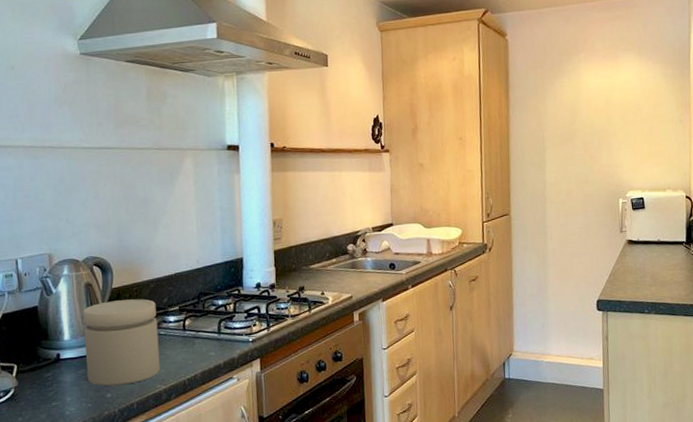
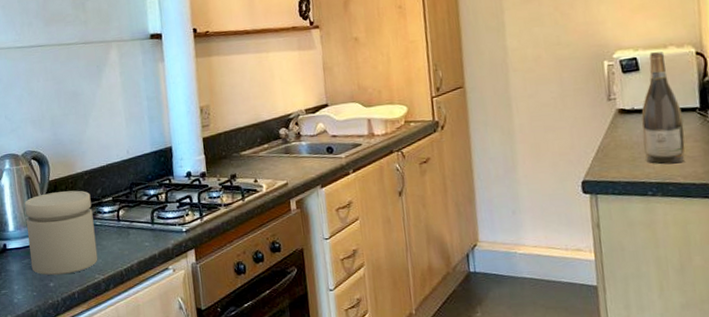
wine bottle: none [643,193,674,288] -> present [641,51,685,164]

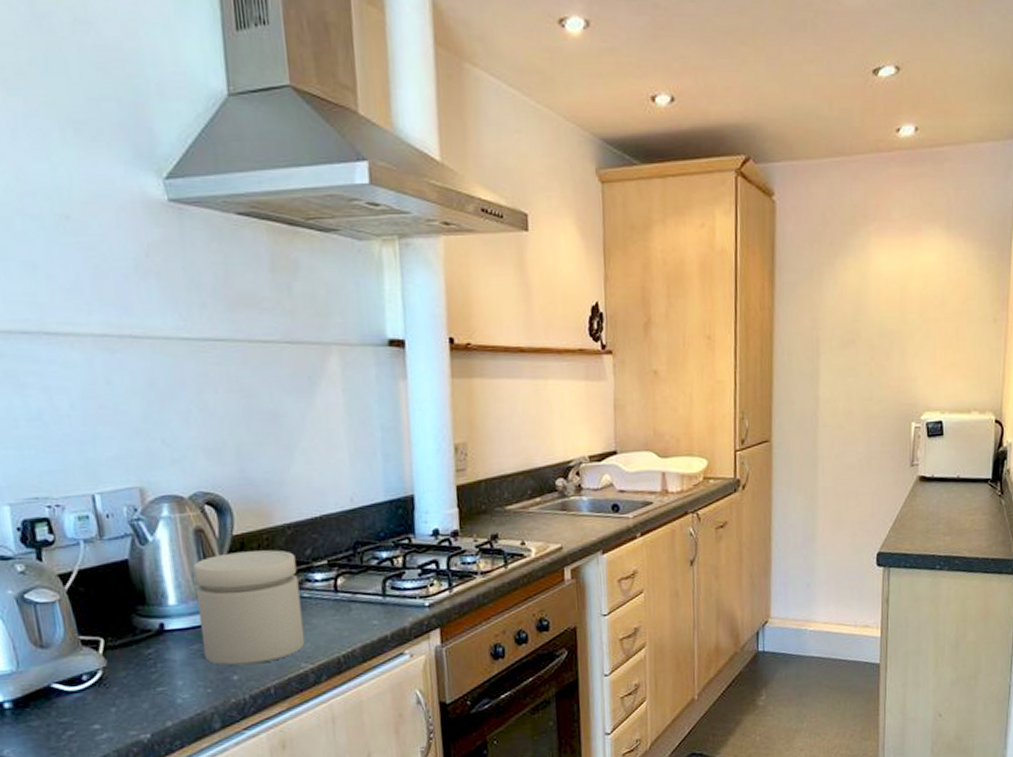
wine bottle: present [641,51,685,164] -> none [938,415,976,537]

